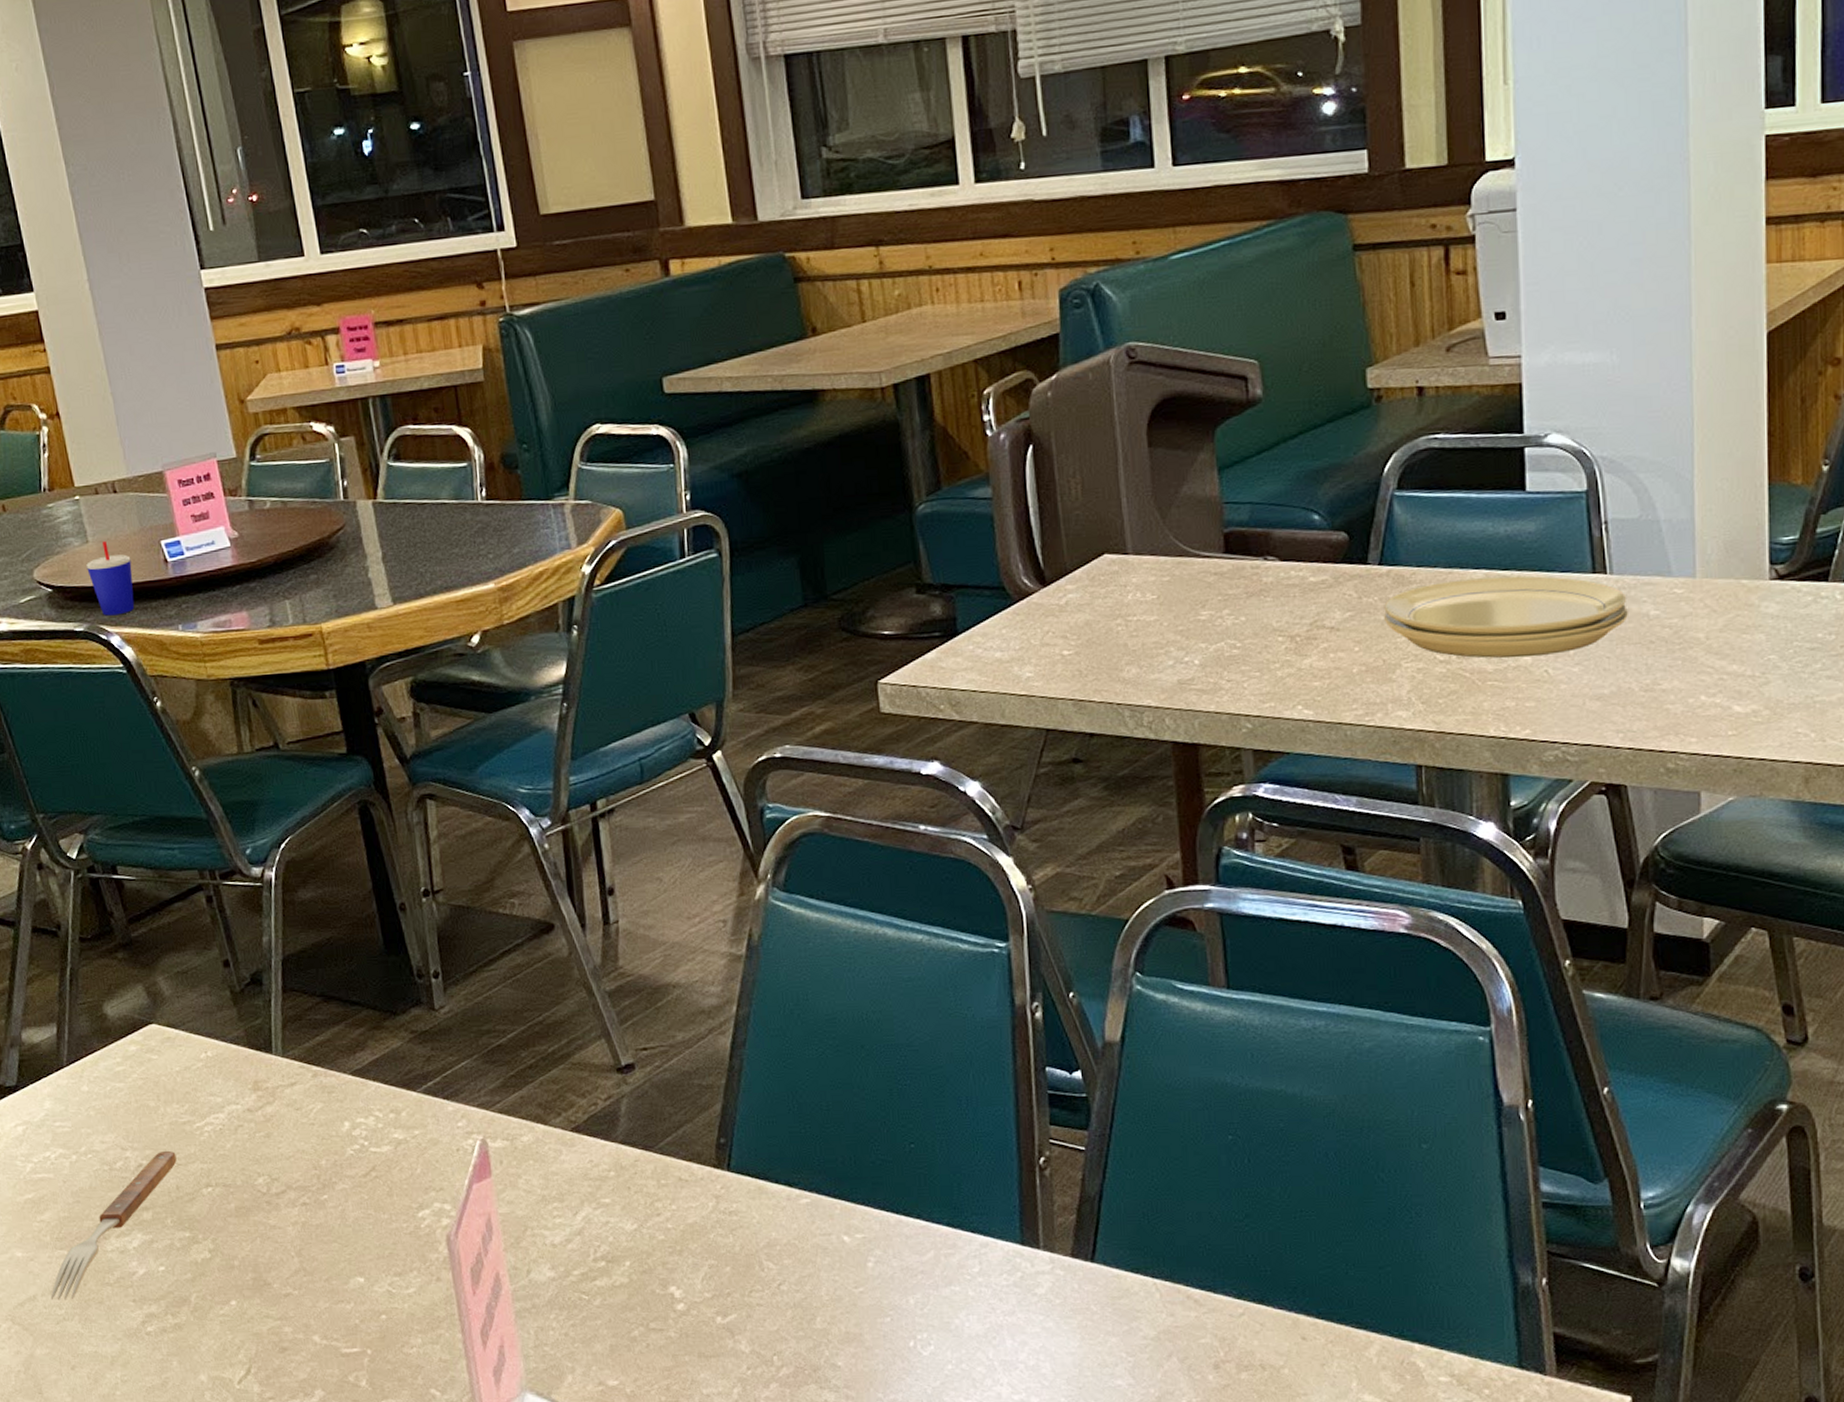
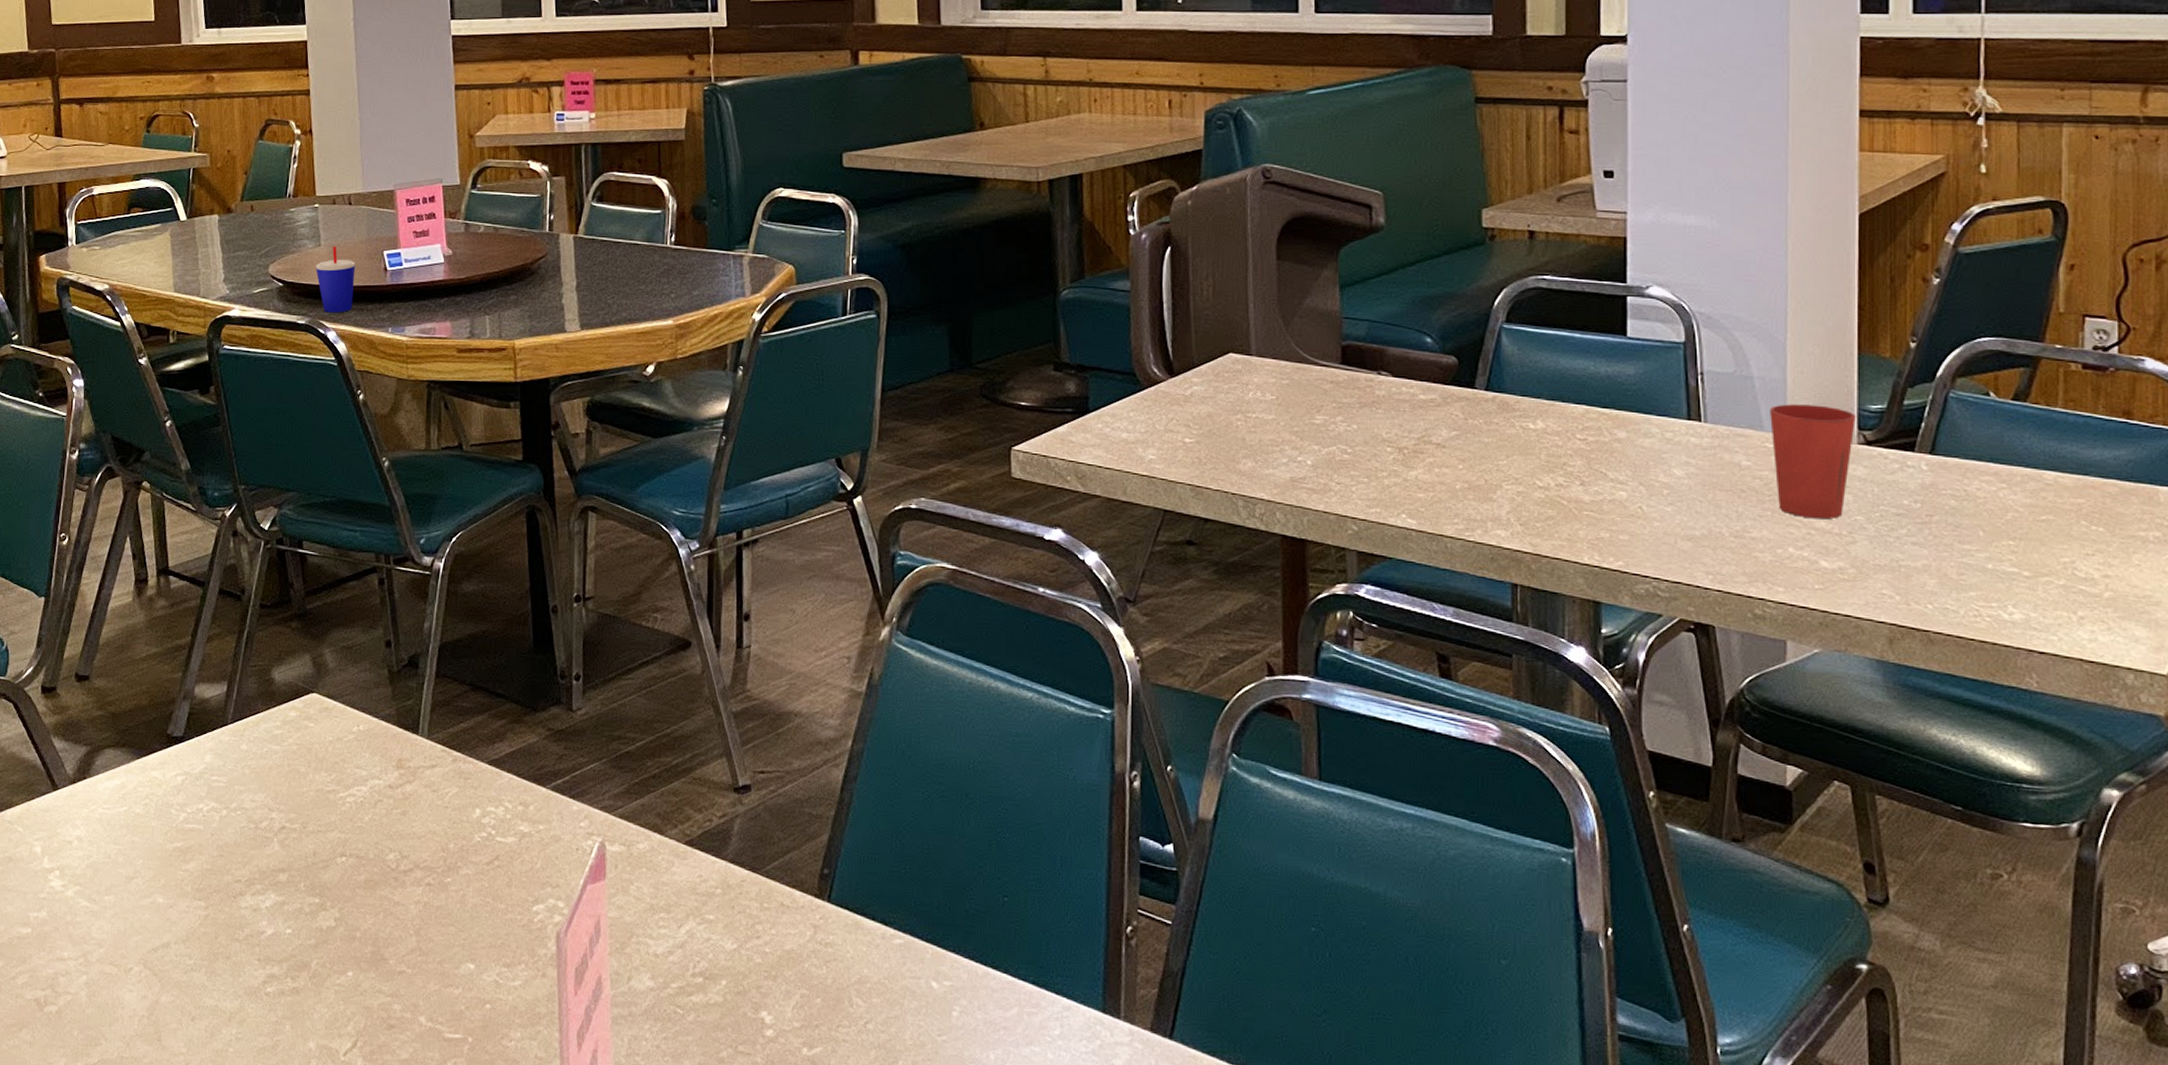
fork: present [50,1150,177,1300] -> none [182,816,317,951]
plate: present [1384,576,1628,658] -> none [1488,412,1720,493]
cup: none [1678,542,1768,663] -> present [1770,404,1857,519]

